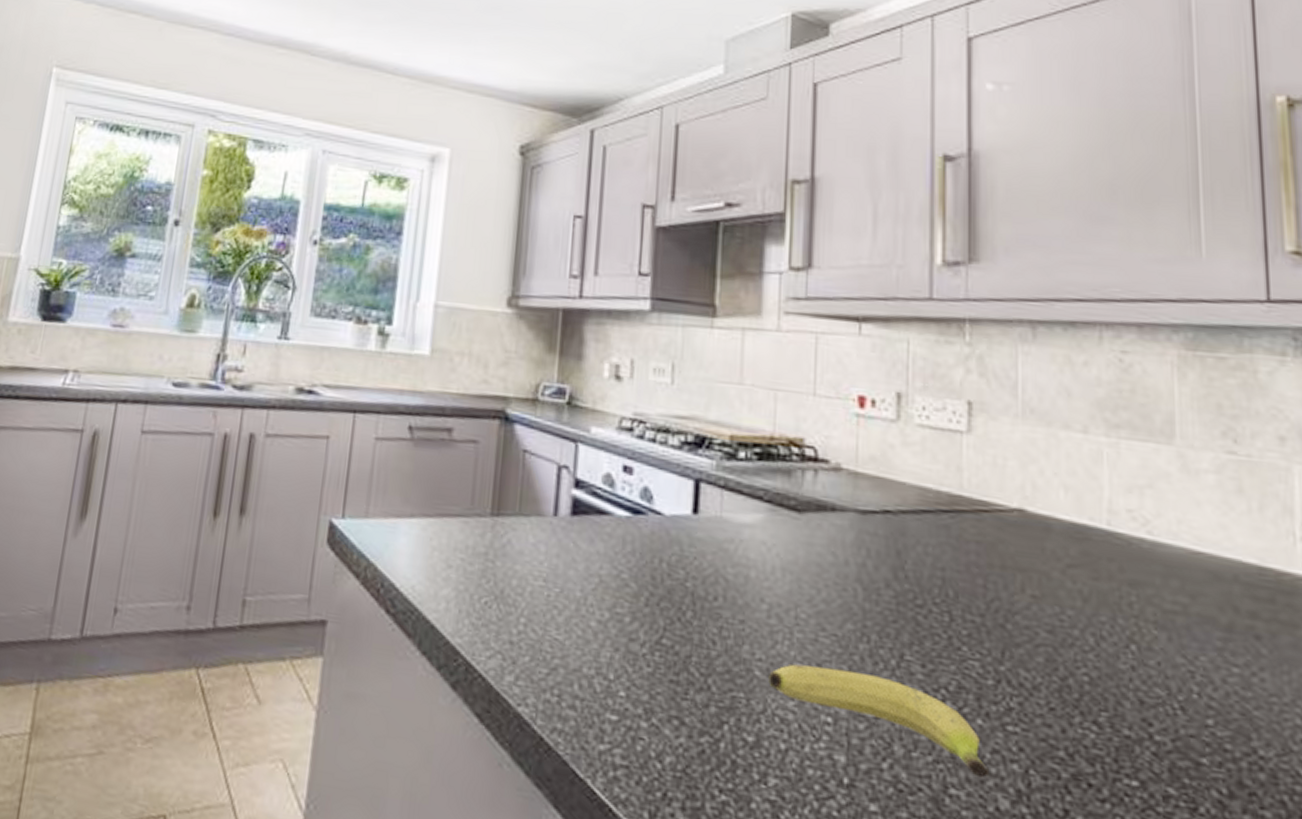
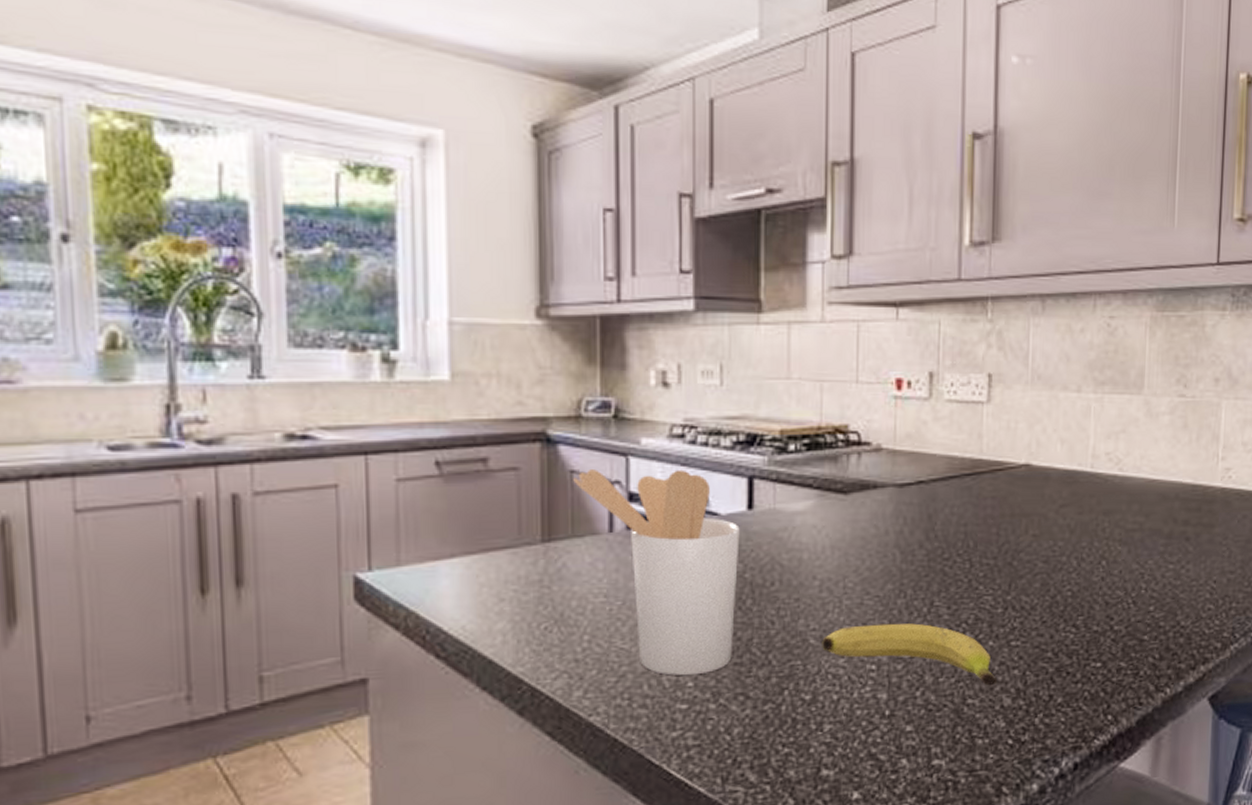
utensil holder: none [525,451,683,686] -> present [573,469,740,676]

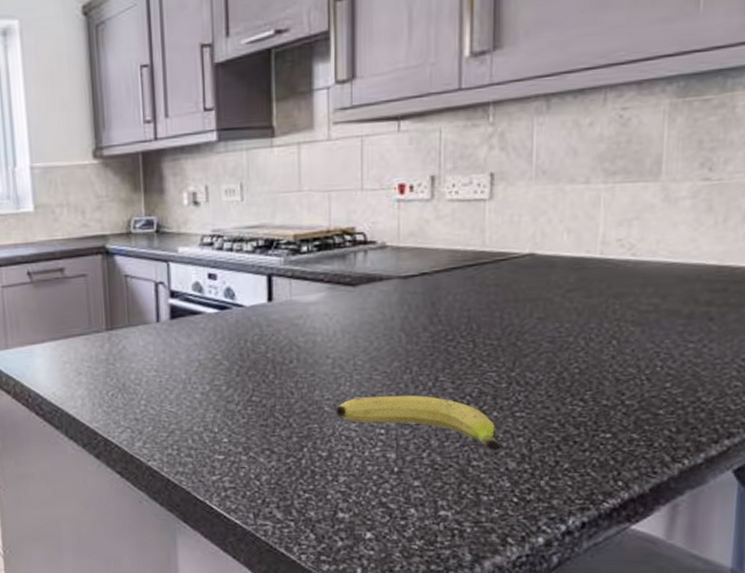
utensil holder: present [573,469,740,676] -> none [127,271,262,434]

